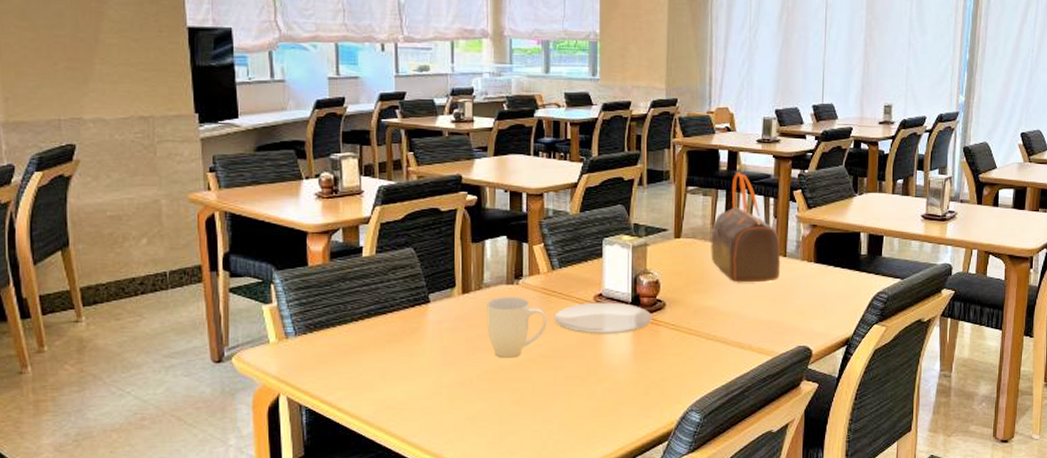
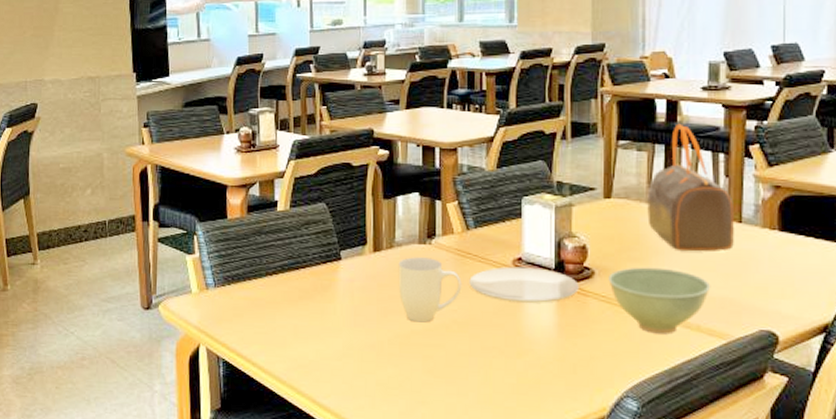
bowl: none [677,297,761,355] -> present [608,267,711,334]

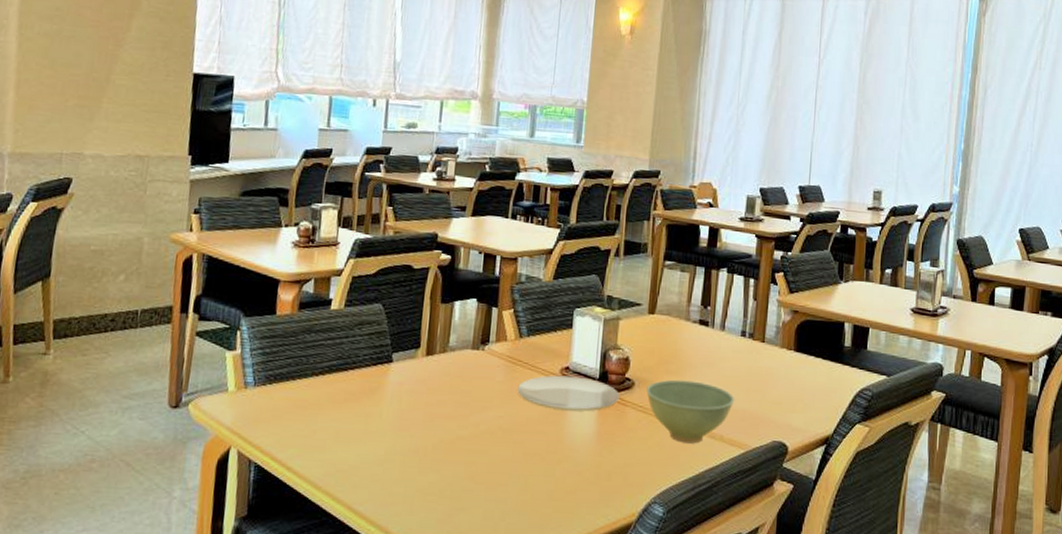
mug: present [398,257,462,323] -> none [447,362,511,428]
handbag: present [647,123,734,252] -> none [685,249,759,368]

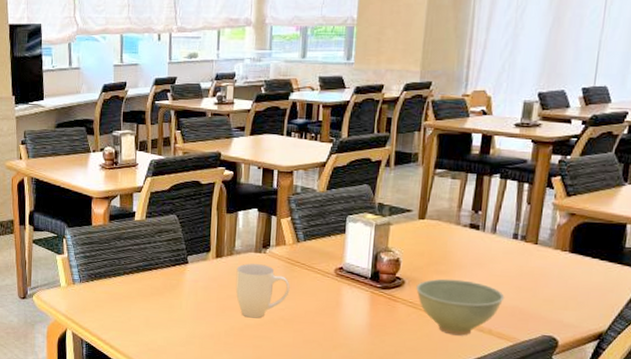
mug: none [447,362,511,428] -> present [235,263,290,318]
plate: present [517,375,620,412] -> none [296,274,391,306]

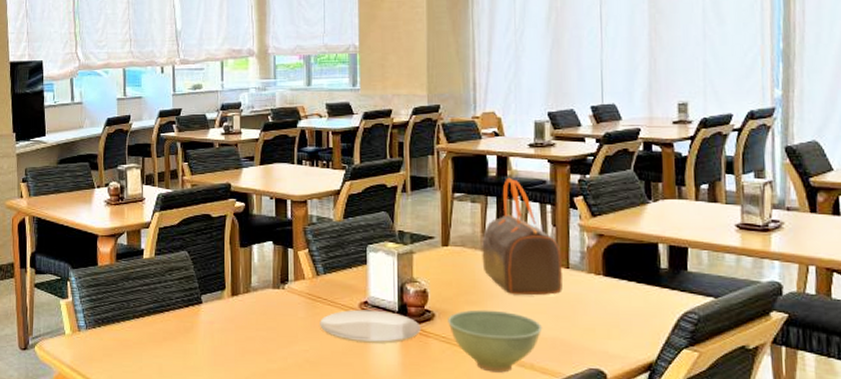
mug: present [235,263,290,318] -> none [254,301,313,362]
plate: none [296,274,391,306] -> present [320,309,421,344]
handbag: none [455,156,532,268] -> present [482,177,562,296]

